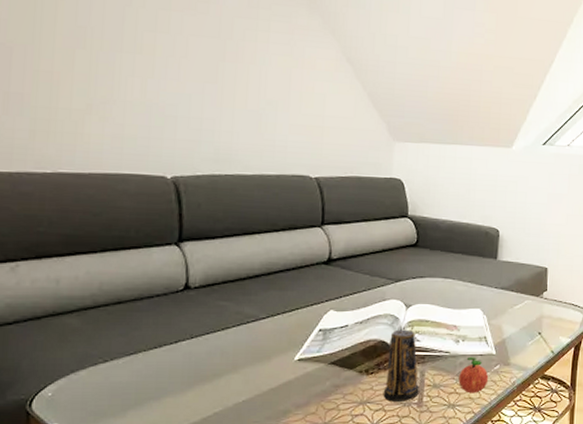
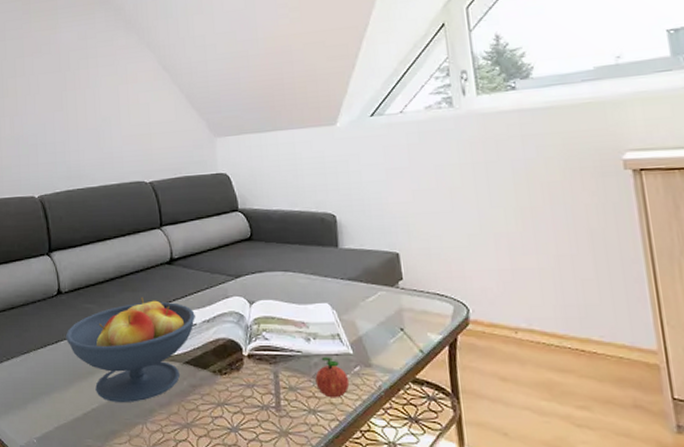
fruit bowl: none [188,296,348,406] -> present [65,296,195,403]
candle: present [383,329,419,402] -> none [237,327,275,405]

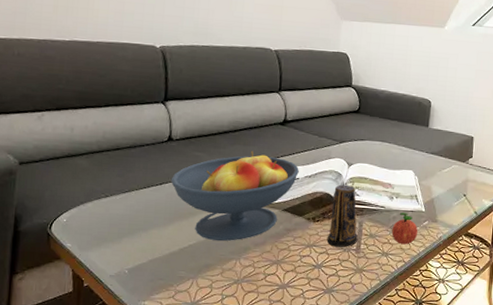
candle: none [237,327,275,405] -> present [327,184,358,247]

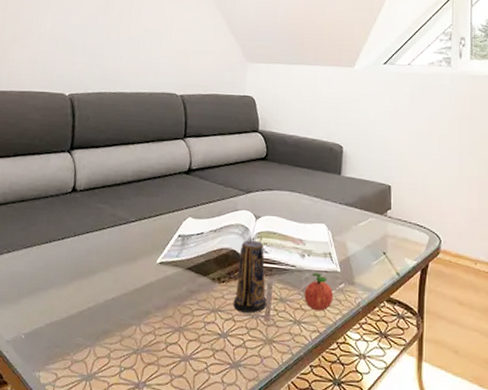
fruit bowl: present [170,150,299,241] -> none [72,202,204,304]

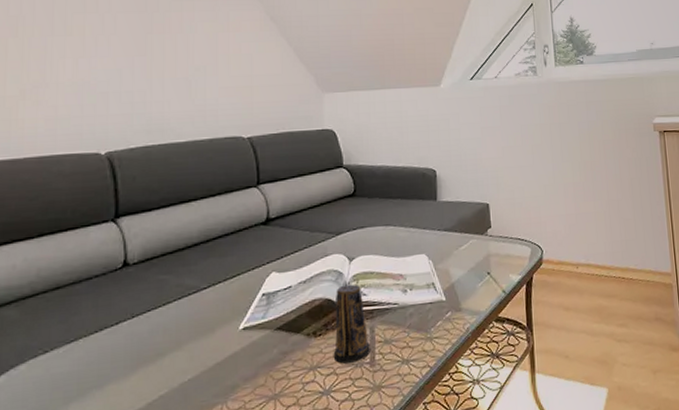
apple: present [304,273,334,312] -> none [410,306,441,346]

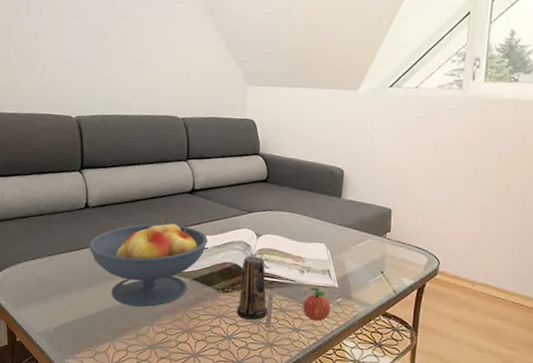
fruit bowl: none [129,261,291,385] -> present [88,219,208,307]
apple: none [410,306,441,346] -> present [303,287,331,322]

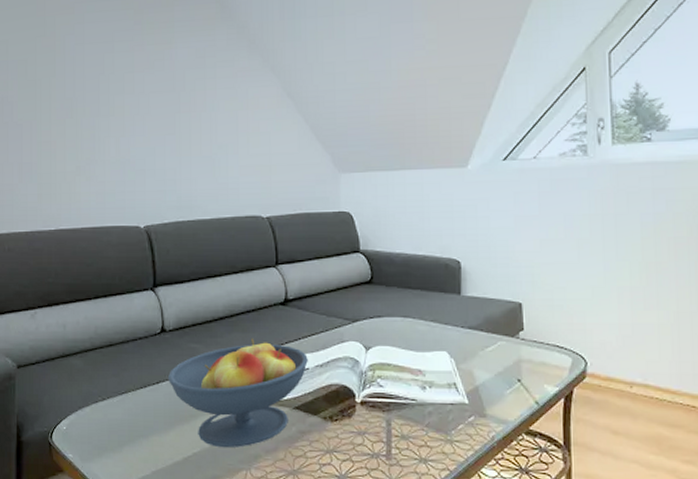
candle: present [236,256,267,320] -> none [349,373,386,453]
apple: present [303,287,331,322] -> none [428,406,463,448]

